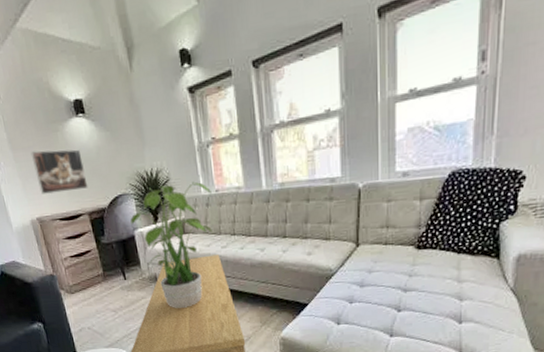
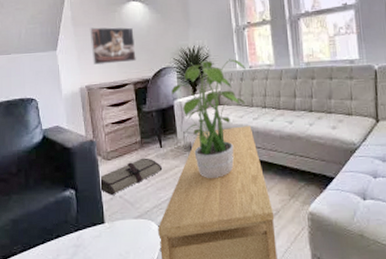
tool roll: none [64,290,129,327] -> present [99,157,163,195]

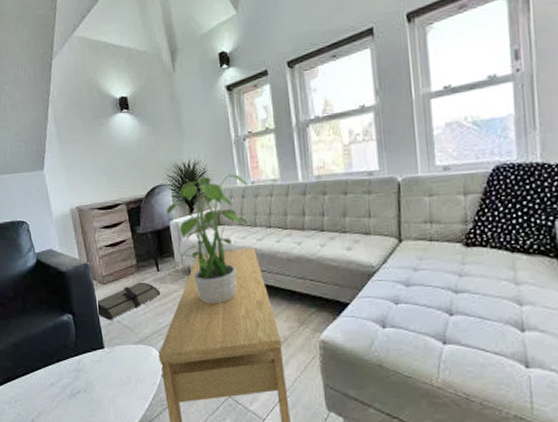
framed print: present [89,27,136,65] -> none [76,142,127,184]

